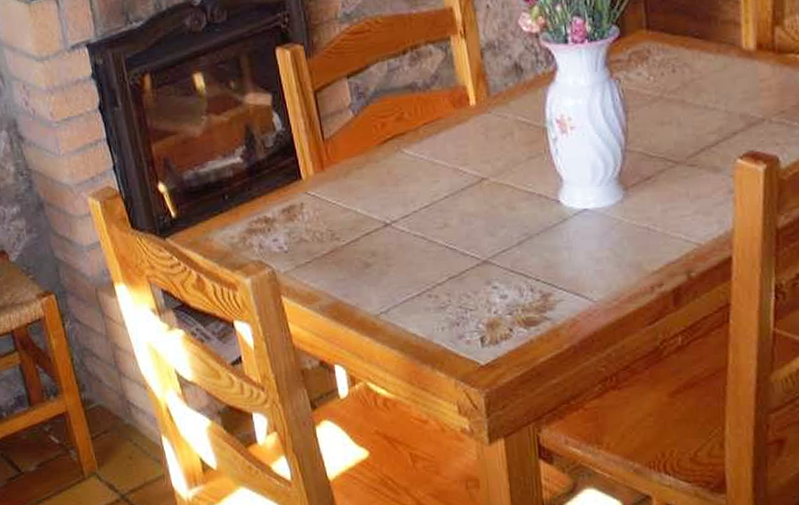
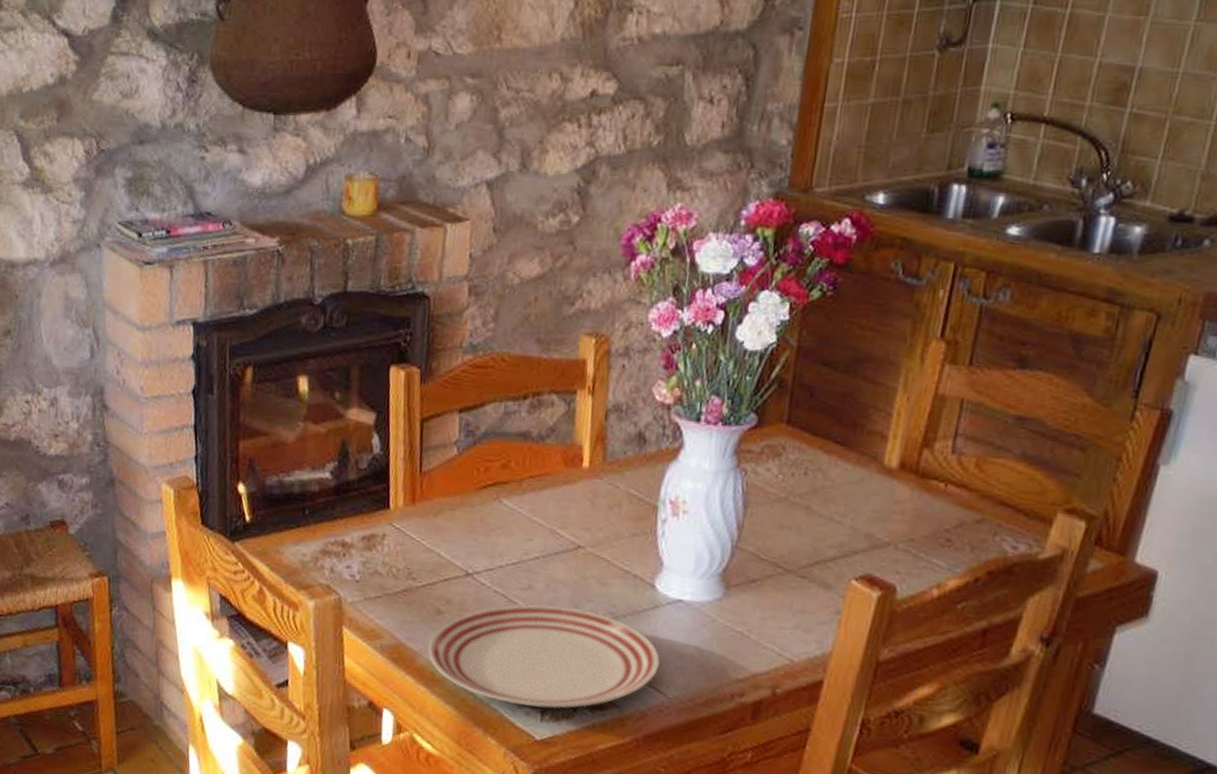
dinner plate: none [363,236,580,337] -> present [427,603,660,709]

